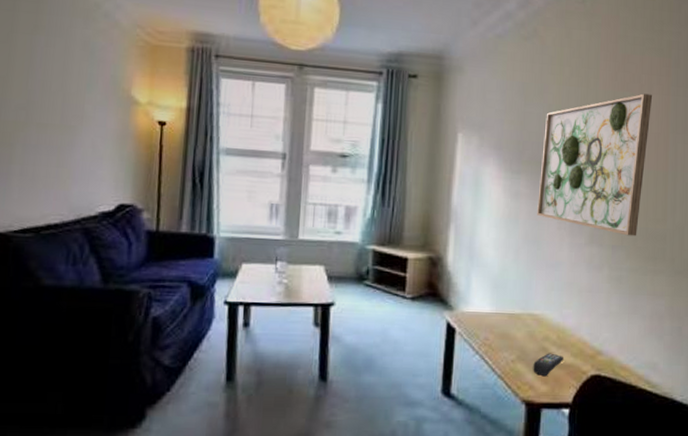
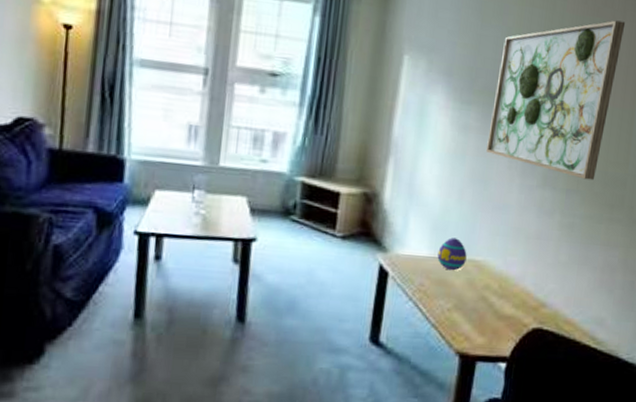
decorative egg: none [499,294,526,325] -> present [437,237,467,271]
remote control: present [533,353,563,377] -> none [470,302,504,328]

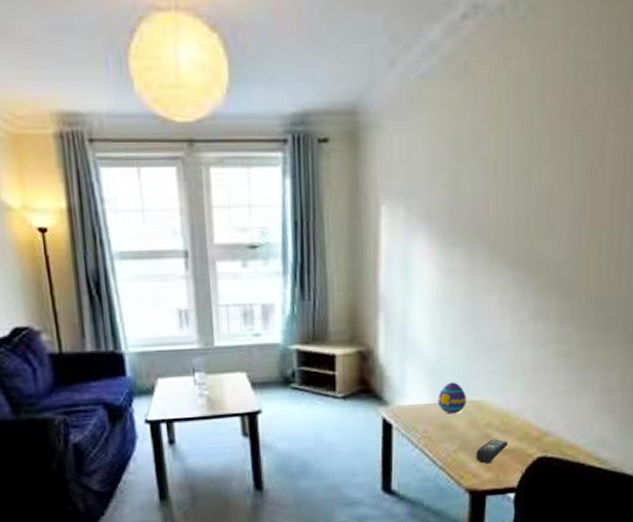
remote control: none [470,302,504,328] -> present [476,439,508,464]
wall art: present [486,20,626,181] -> none [475,132,608,306]

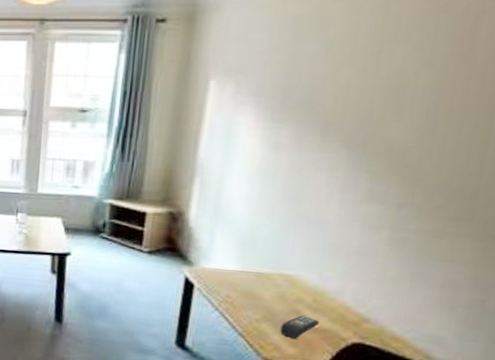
decorative egg: present [438,382,466,414] -> none [245,253,278,284]

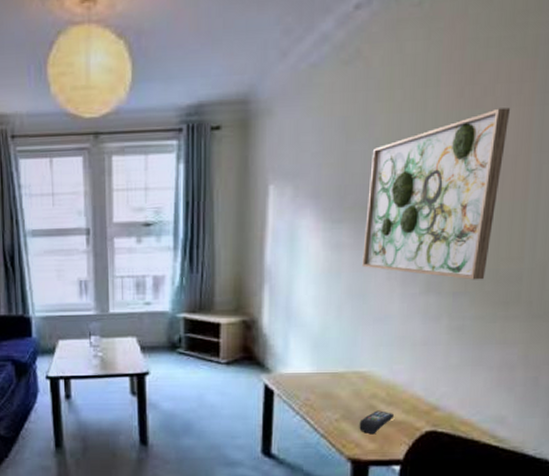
wall art: none [301,14,485,193] -> present [362,107,511,280]

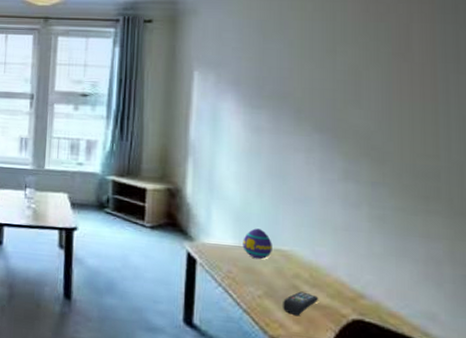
decorative egg: none [321,353,351,384] -> present [243,228,272,260]
wall art: present [362,107,511,280] -> none [281,23,414,173]

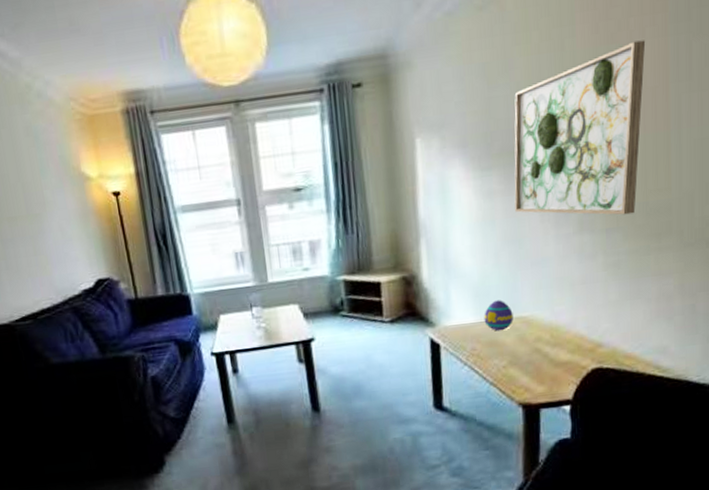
wall art: none [281,23,414,173] -> present [514,40,646,215]
remote control: present [283,291,318,316] -> none [527,353,559,378]

